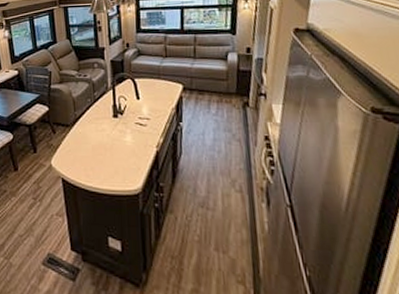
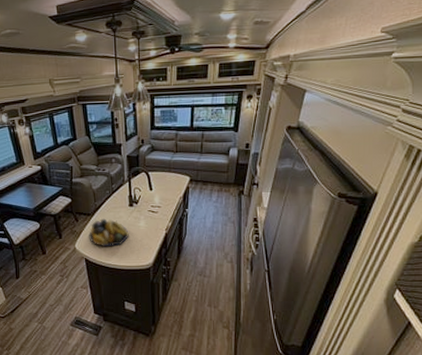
fruit bowl: none [67,131,113,165] -> present [89,218,129,247]

